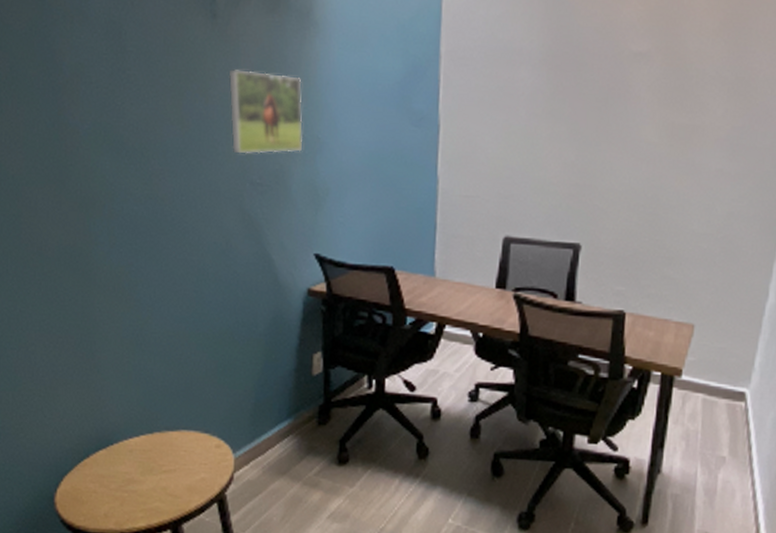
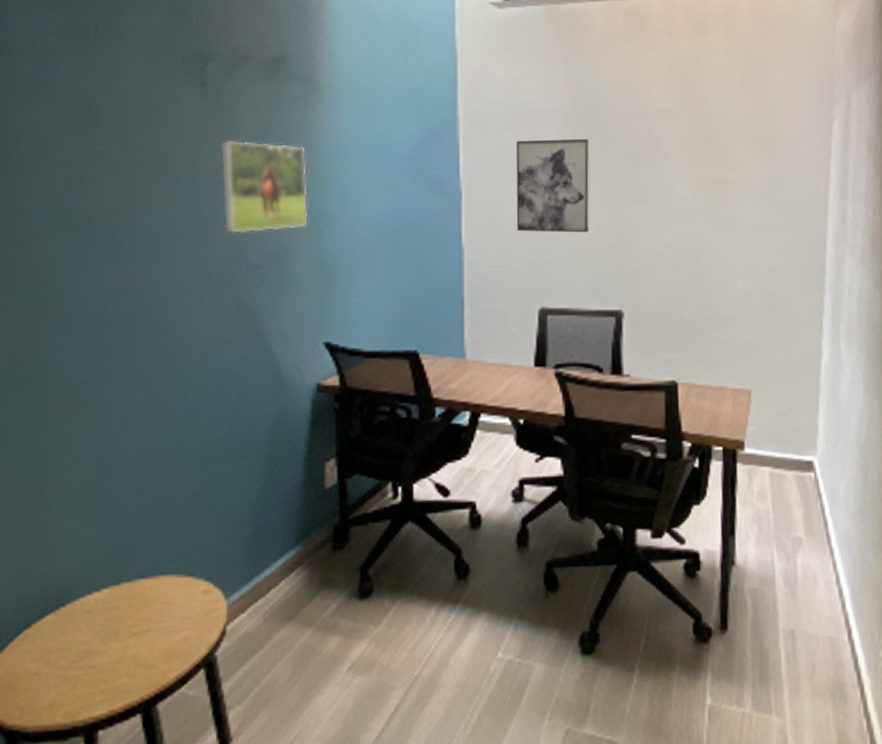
wall art: none [488,78,563,170] -> present [515,138,590,233]

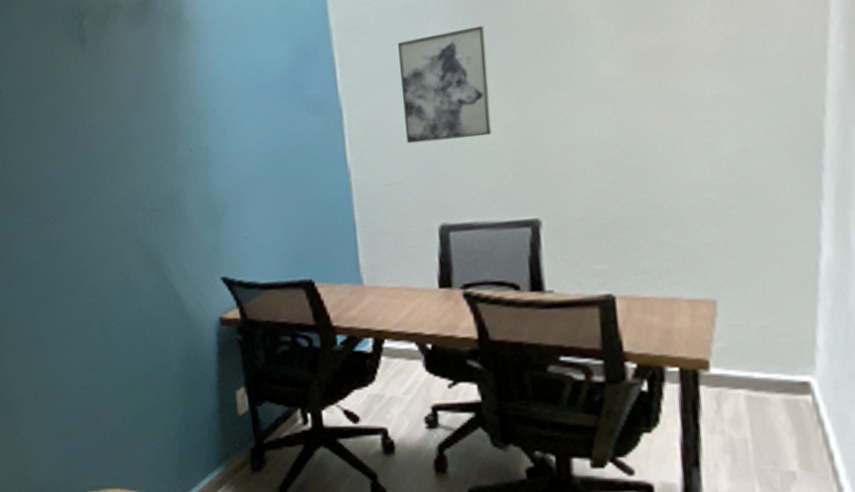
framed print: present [220,141,307,233] -> none [105,87,192,180]

